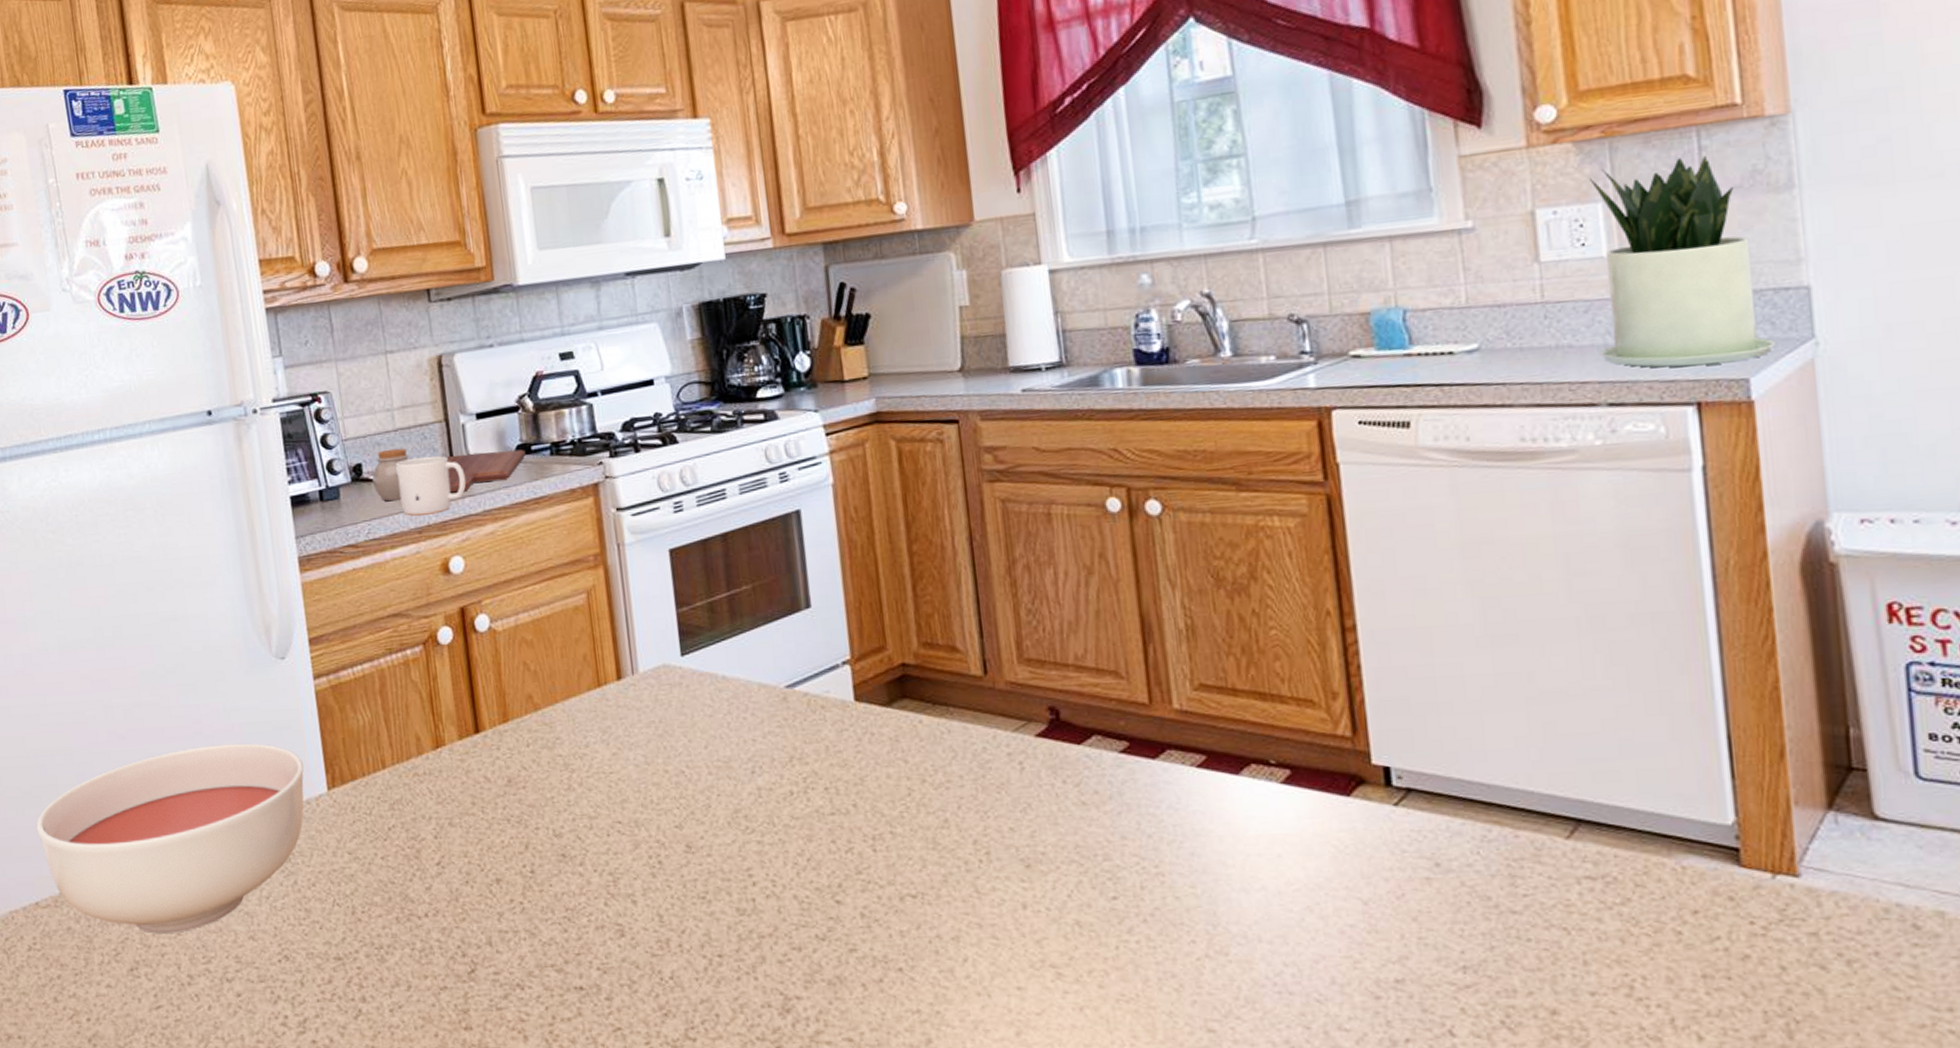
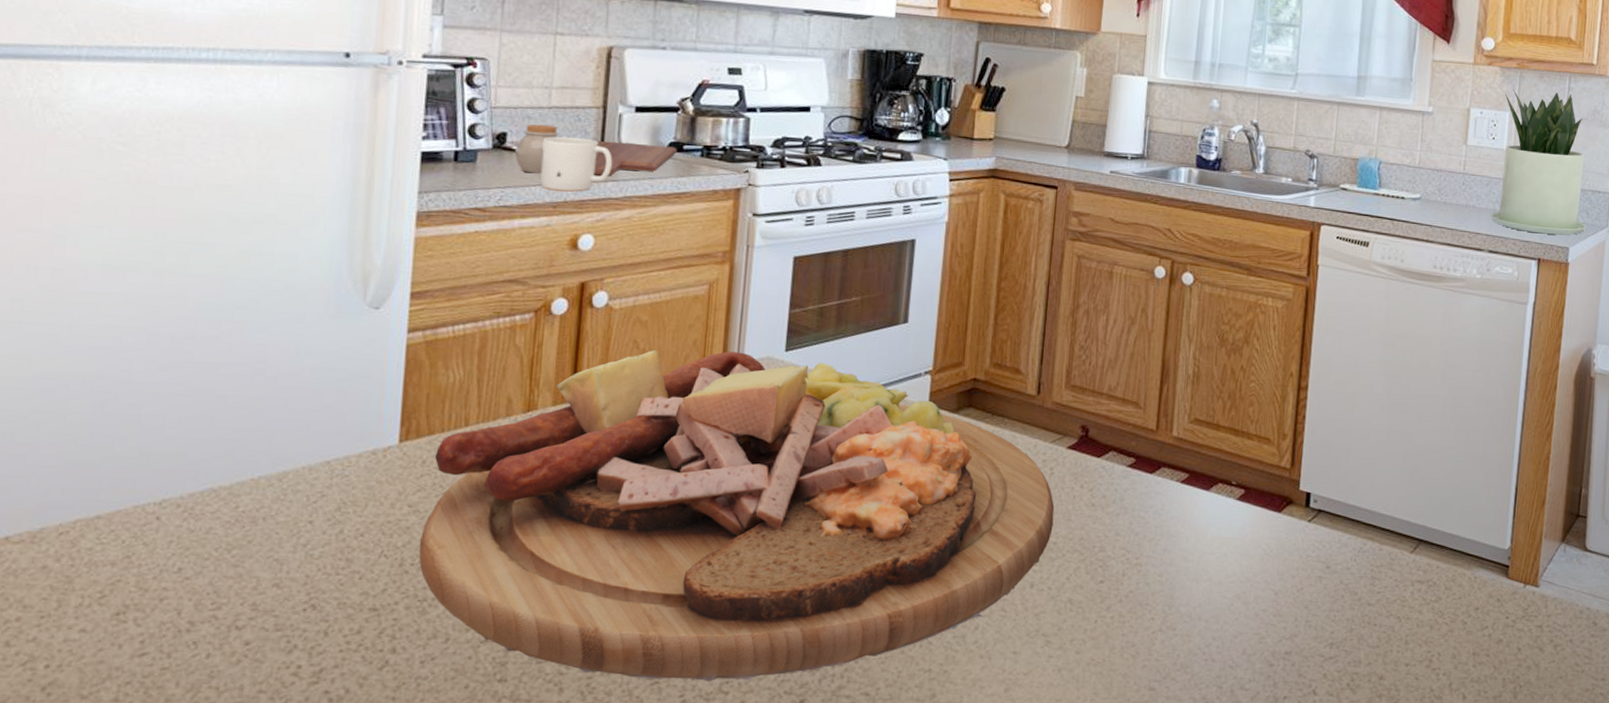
bowl: present [36,743,304,934] -> none [26,386,377,577]
food platter: none [362,662,1037,1027] -> present [419,350,1055,682]

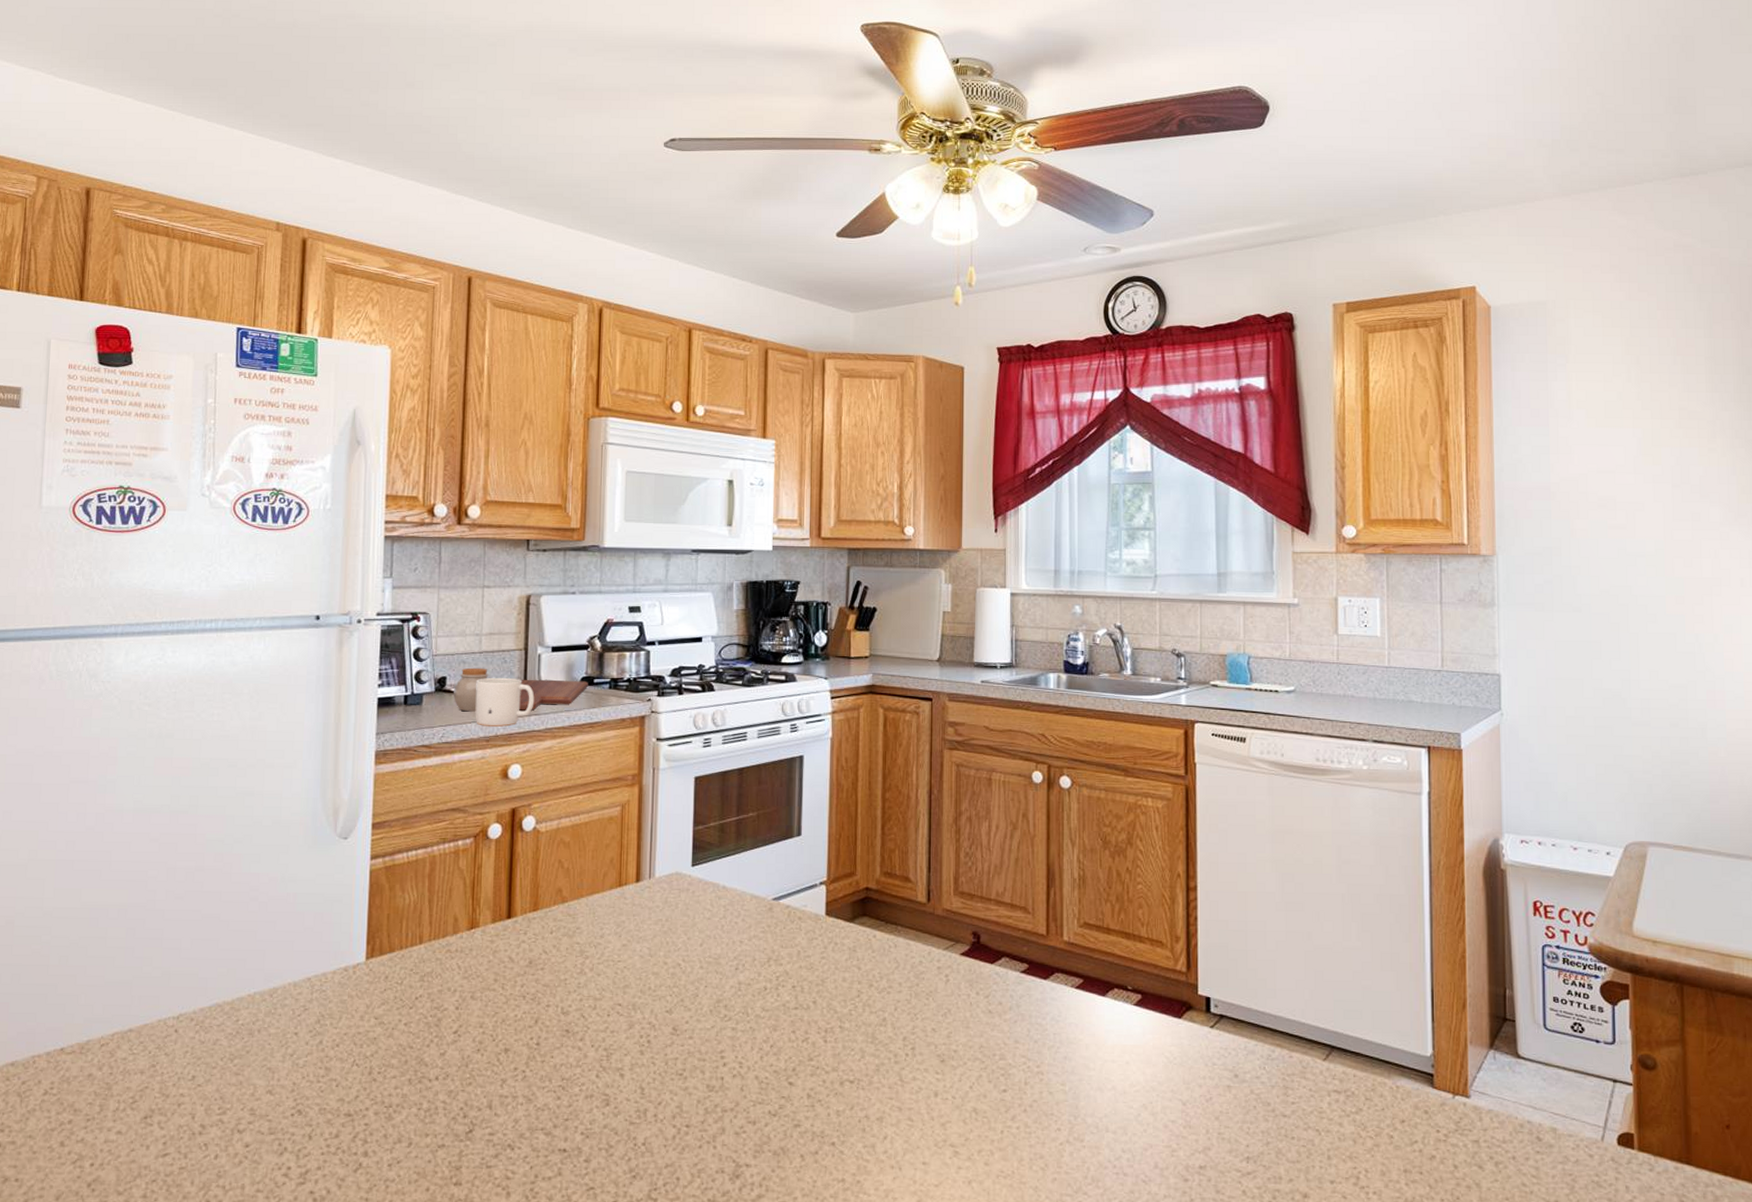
food platter: present [419,350,1055,682] -> none [384,868,953,1189]
planter: present [1489,90,1588,235] -> none [1370,575,1478,721]

